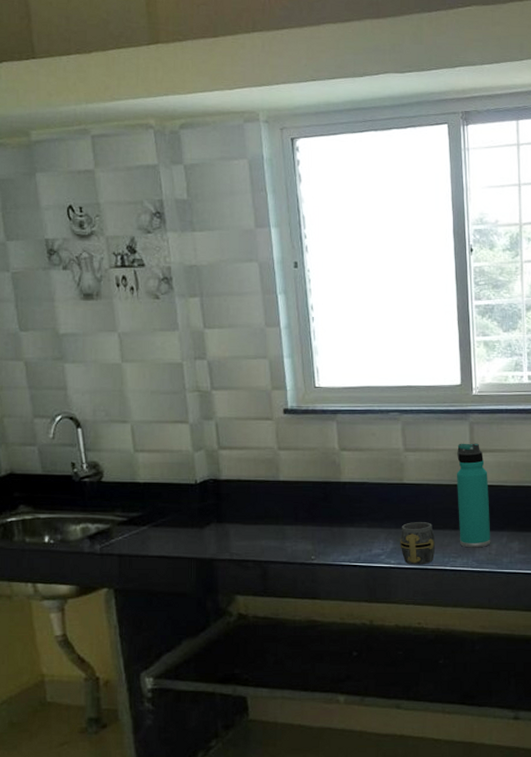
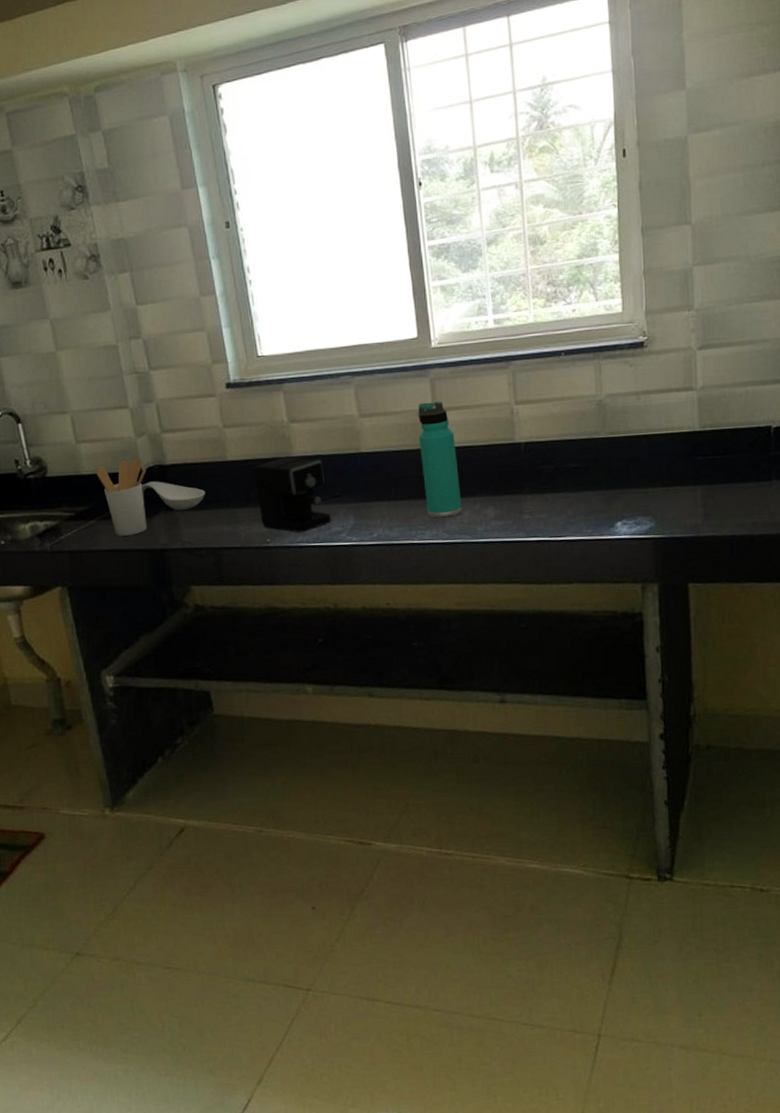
utensil holder: none [152,471,201,544] -> present [96,458,148,536]
spoon rest: none [195,494,256,524] -> present [141,481,205,511]
coffee maker: none [304,480,383,553] -> present [254,455,341,533]
mug: present [400,522,436,565] -> none [361,493,401,541]

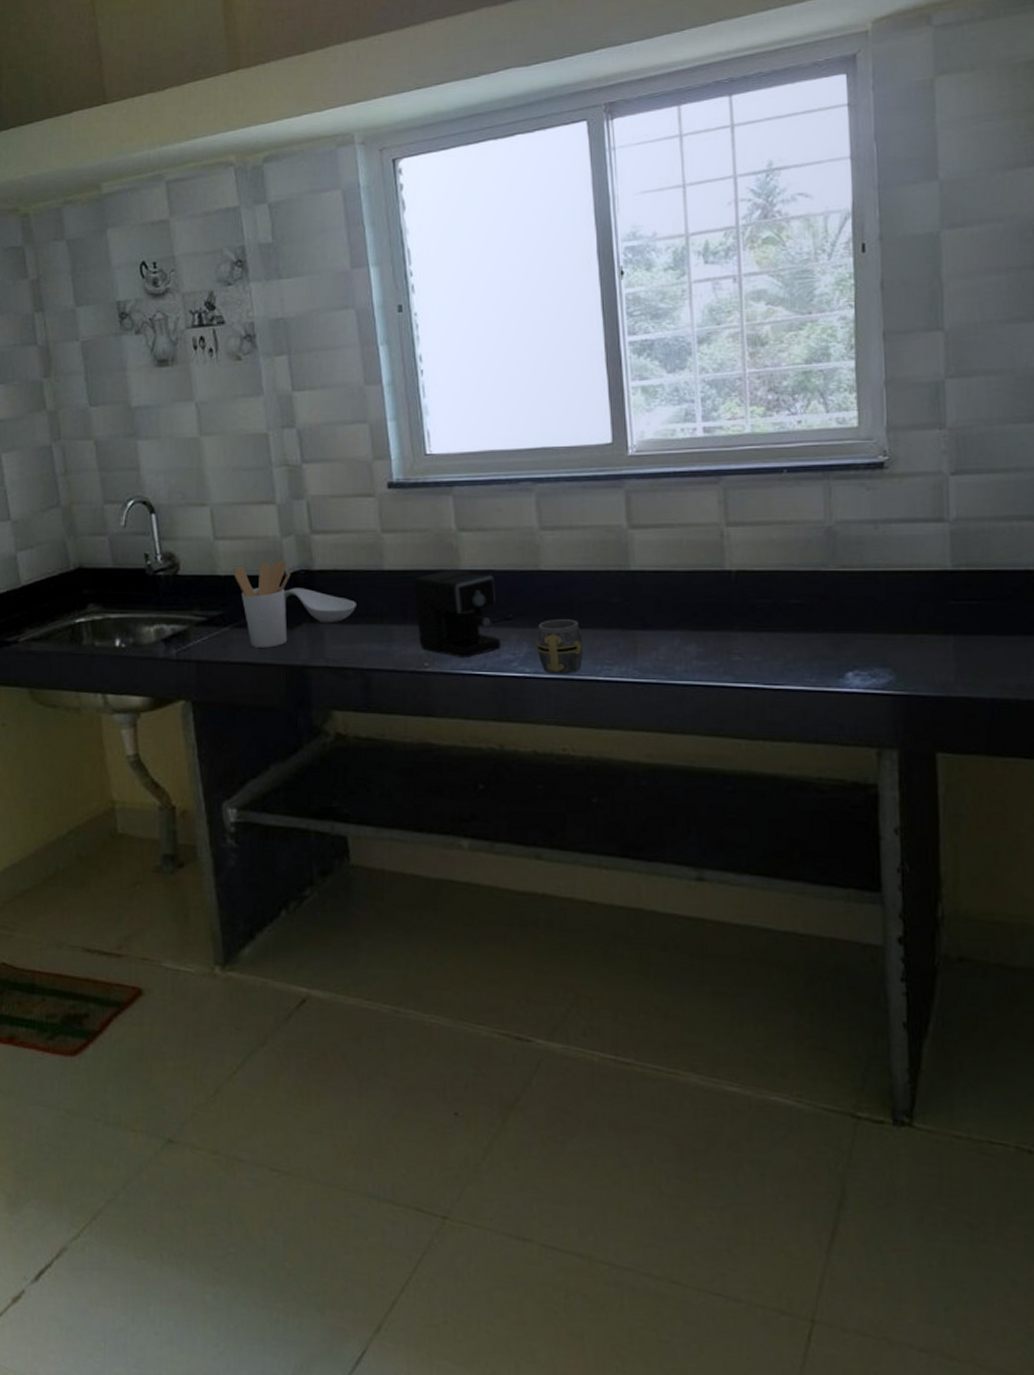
mug: none [361,493,401,541] -> present [536,619,584,674]
thermos bottle: present [418,401,463,518] -> none [609,517,658,652]

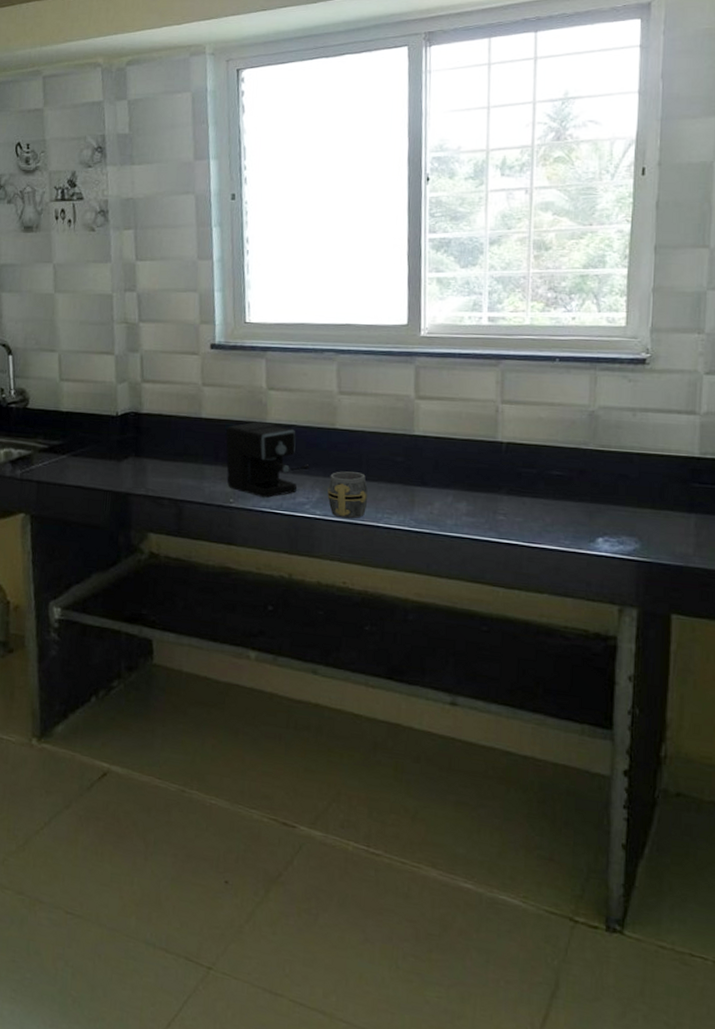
utensil holder: present [234,561,291,648] -> none [74,402,123,475]
spoon rest: present [284,588,356,623] -> none [114,426,176,459]

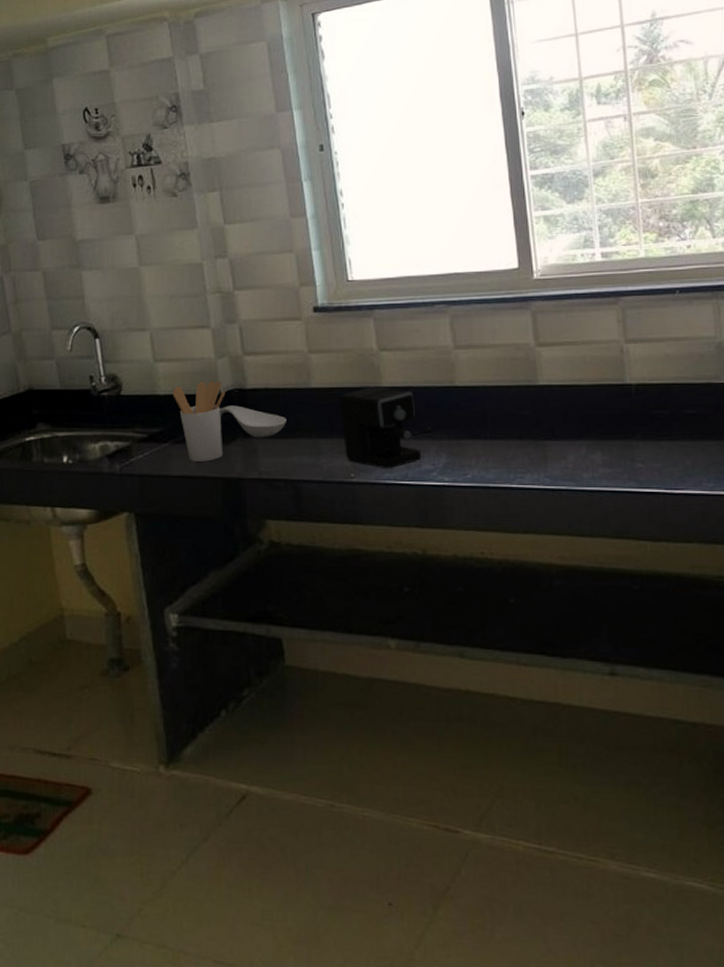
utensil holder: none [74,402,123,475] -> present [172,381,225,462]
spoon rest: none [114,426,176,459] -> present [219,405,286,438]
mug: present [327,471,369,519] -> none [454,431,498,483]

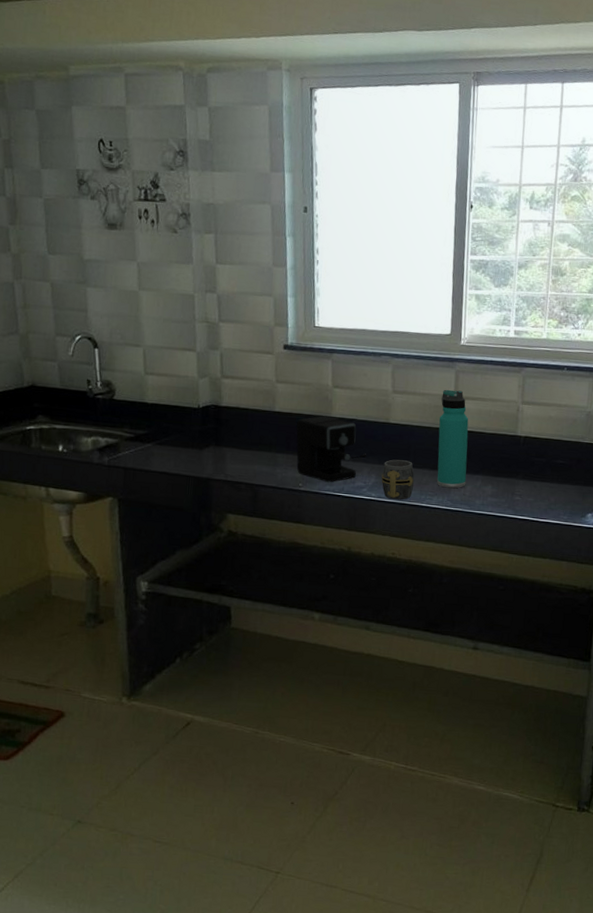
utensil holder: present [172,381,225,462] -> none [158,395,204,462]
spoon rest: present [219,405,286,438] -> none [196,418,252,448]
mug: none [454,431,498,483] -> present [381,459,415,500]
thermos bottle: none [518,335,567,461] -> present [437,389,469,489]

